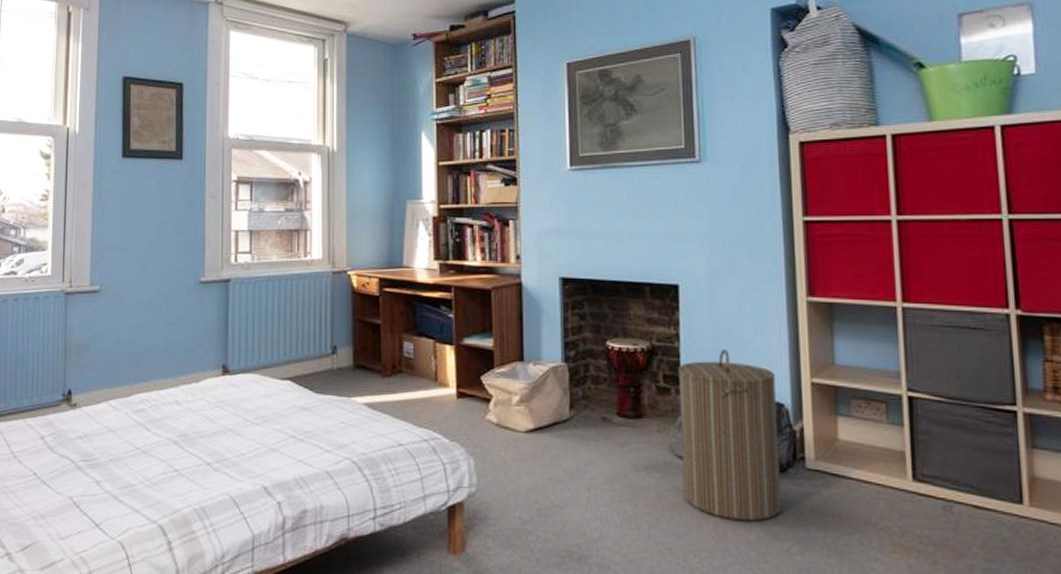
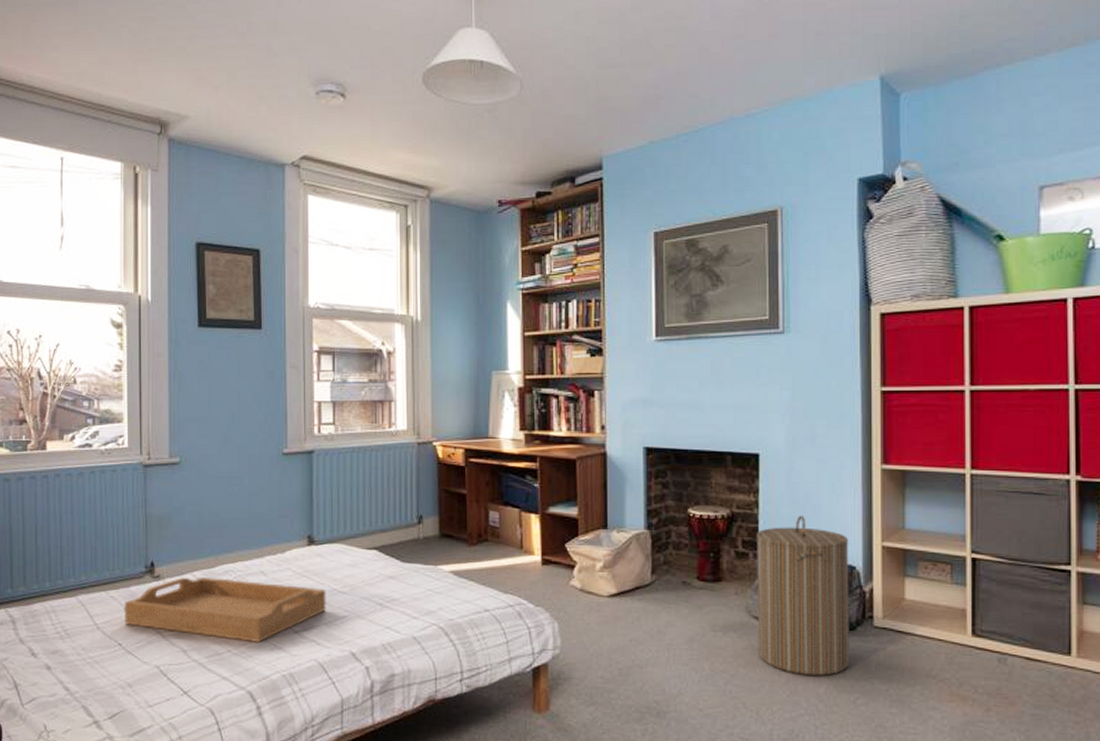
serving tray: none [39,406,240,475] -> present [123,577,326,643]

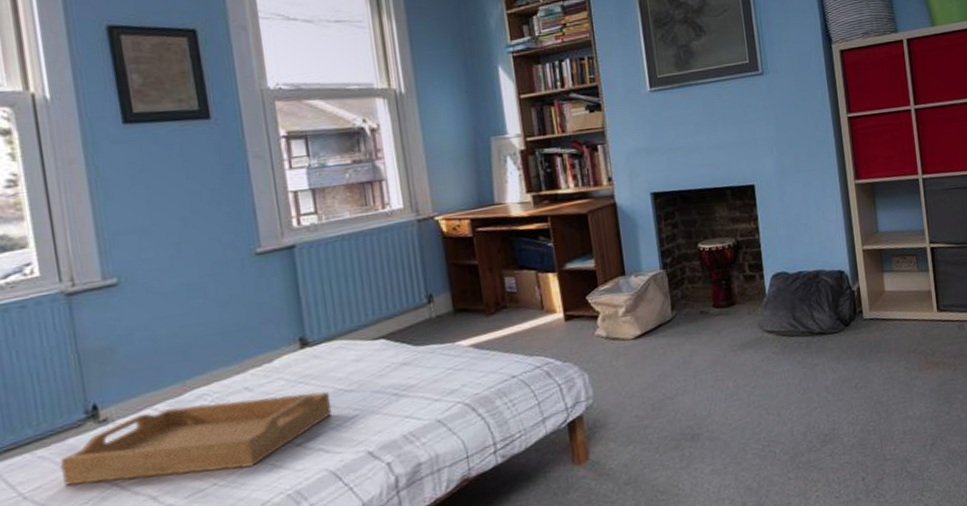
laundry hamper: present [757,516,849,676] -> none [760,234,848,374]

